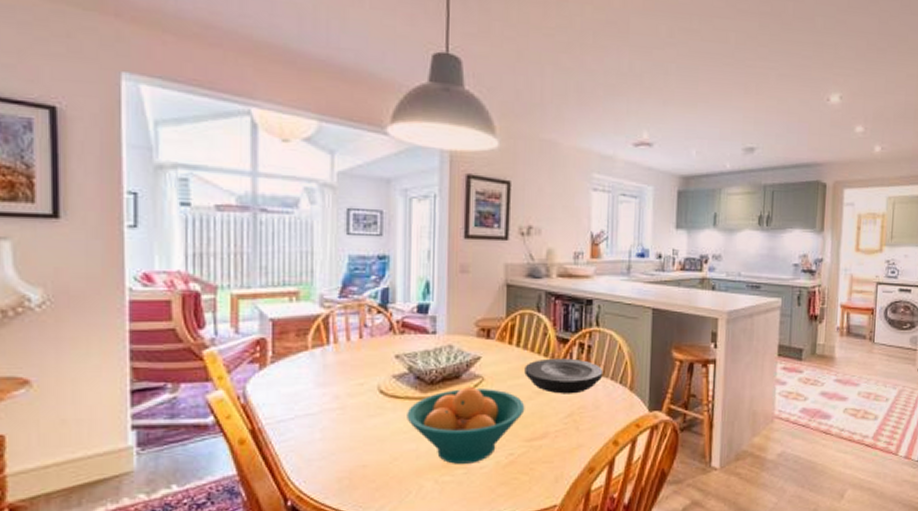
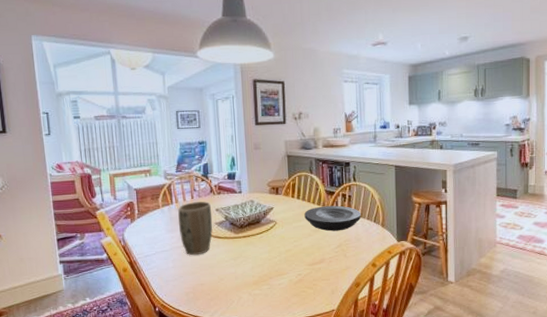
plant pot: none [336,343,389,423] -> present [178,201,213,256]
fruit bowl: present [407,387,525,464] -> none [226,229,307,282]

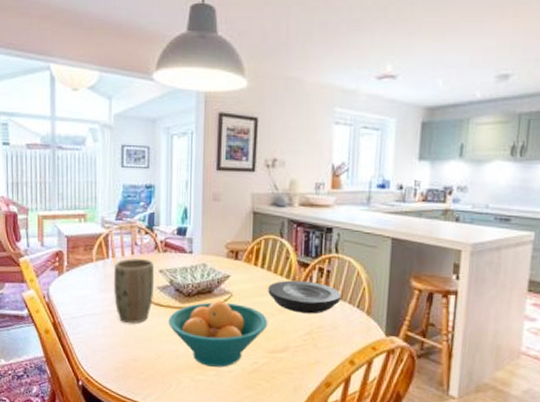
fruit bowl: none [226,229,307,282] -> present [168,301,268,367]

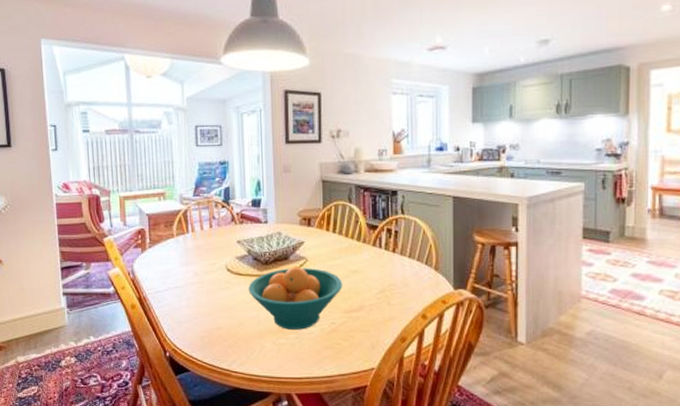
plant pot: present [114,258,155,324] -> none [194,232,234,294]
plate: present [268,280,342,314] -> none [341,242,410,273]

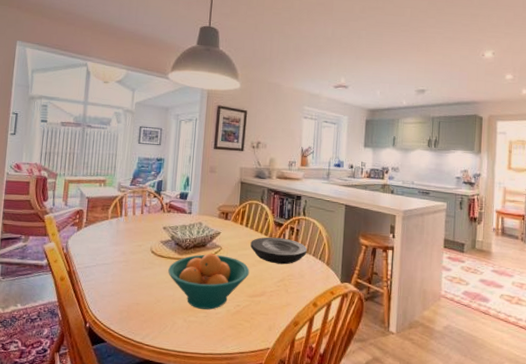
plate: none [341,242,410,273] -> present [250,236,307,265]

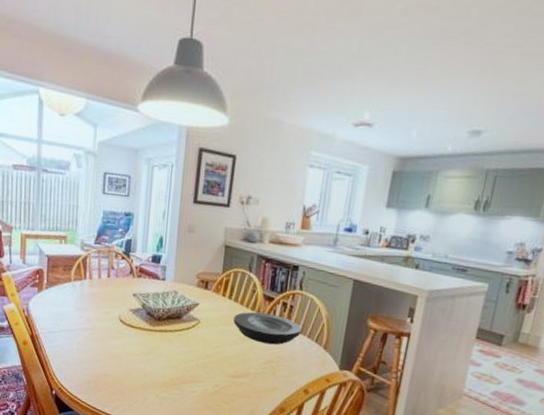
fruit bowl: present [168,253,250,310] -> none [138,326,232,388]

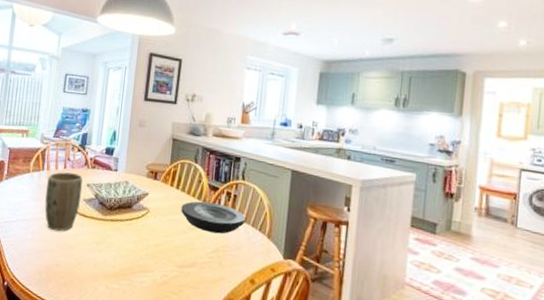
plant pot: none [89,281,129,342] -> present [45,172,83,231]

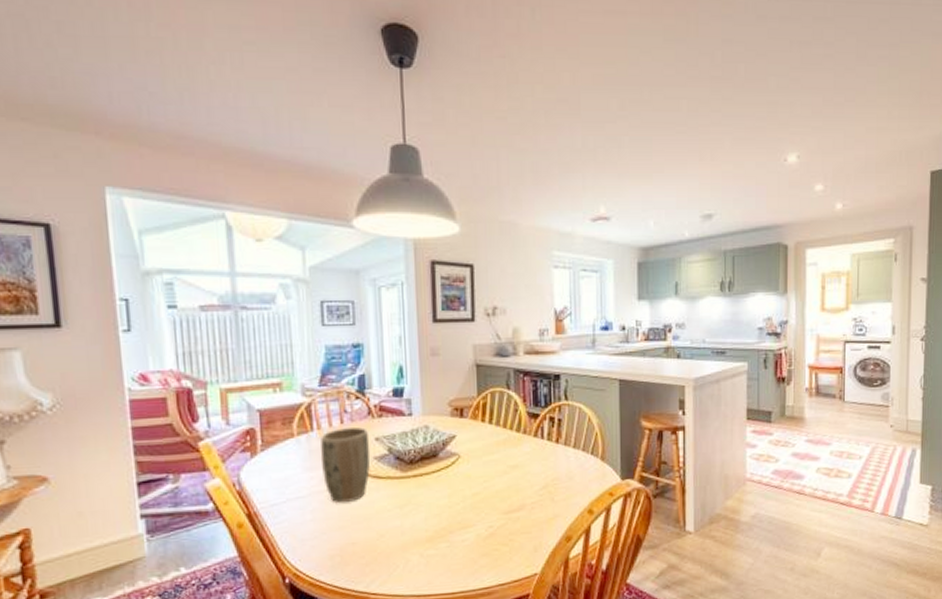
plate: present [181,201,246,234] -> none [498,432,575,467]

